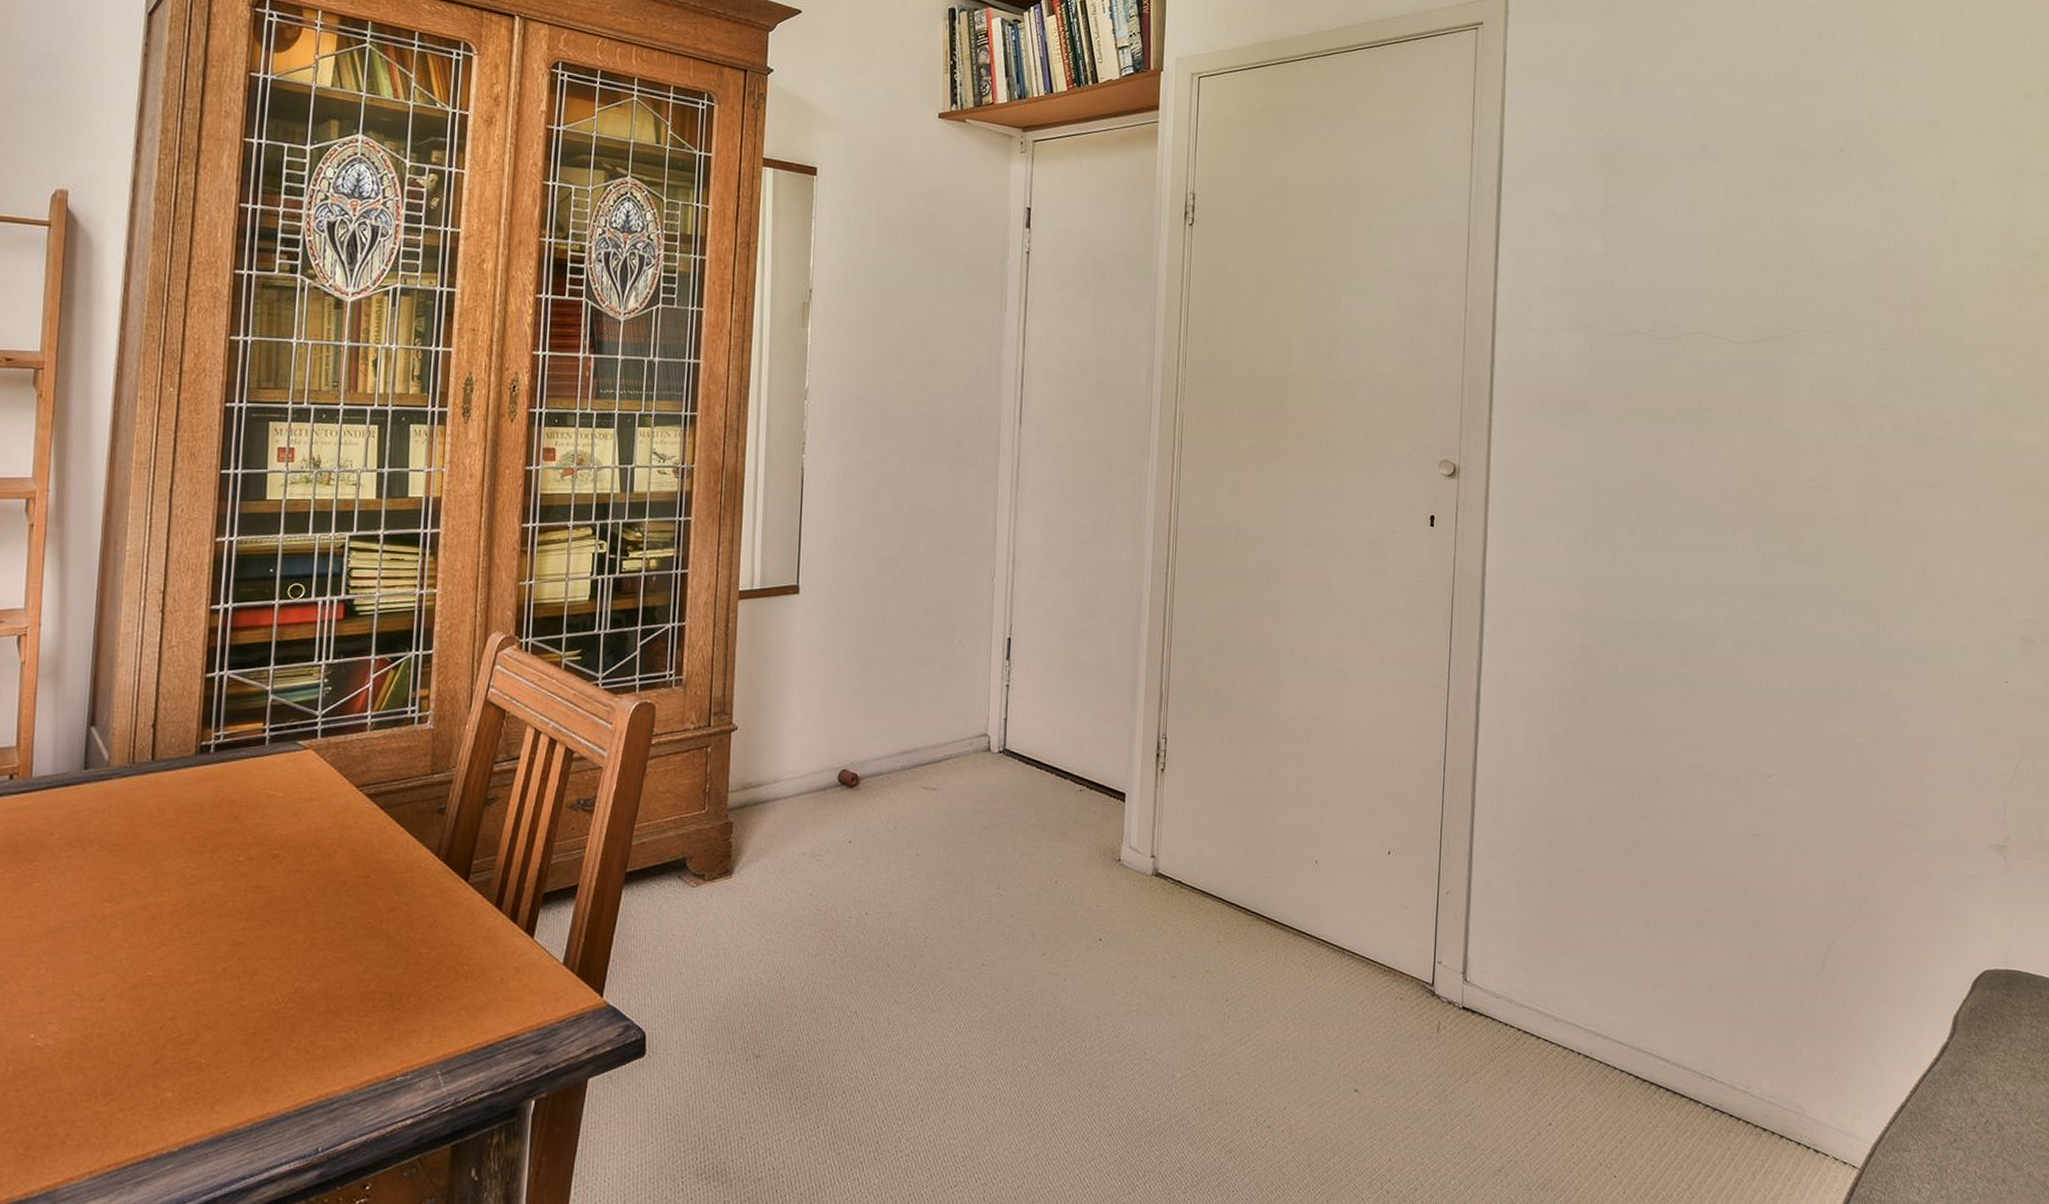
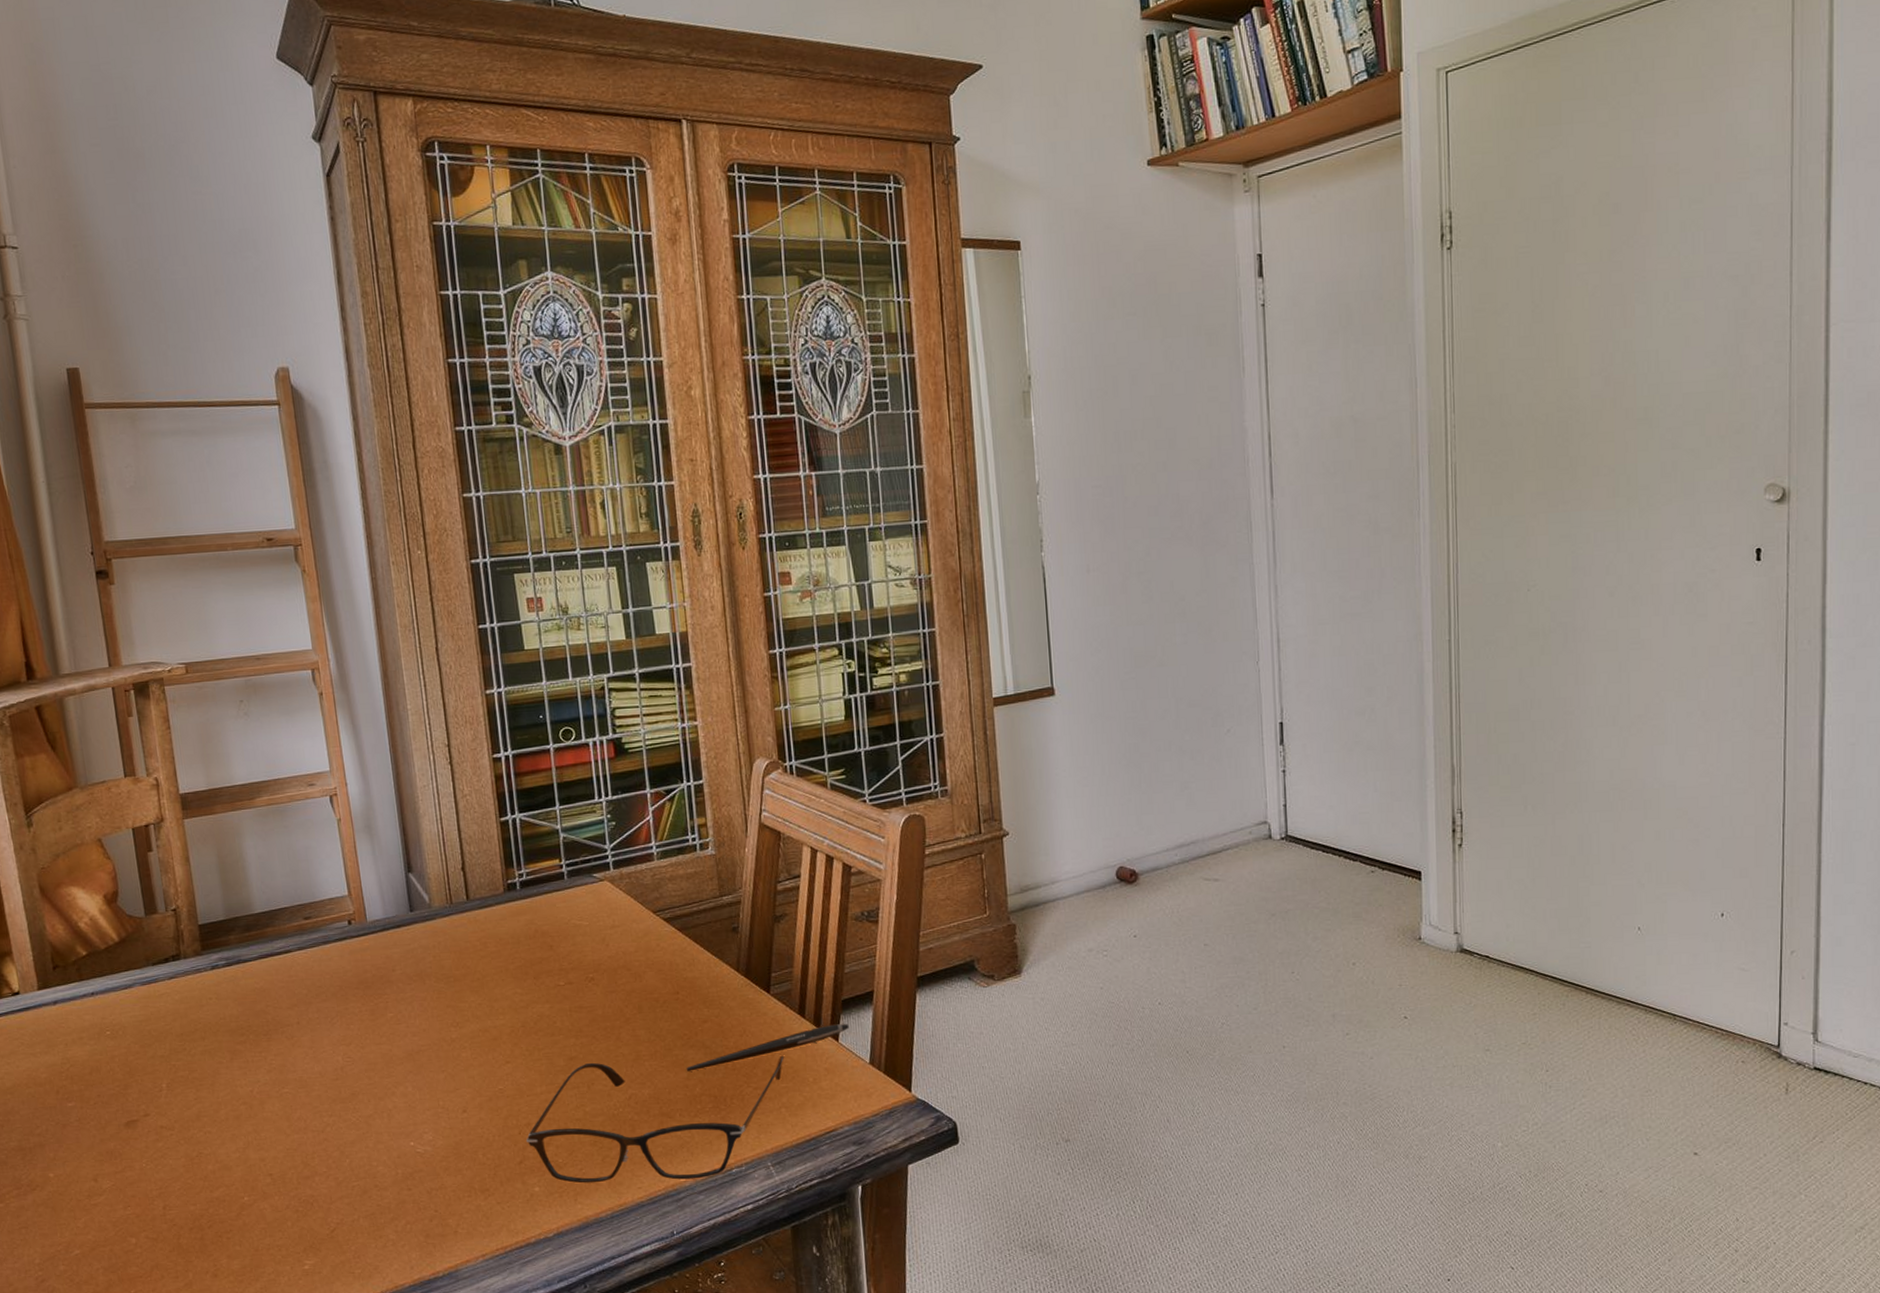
eyeglasses: none [167,951,474,1089] -> present [525,1055,785,1184]
pen: none [363,919,547,964] -> present [686,1024,849,1072]

